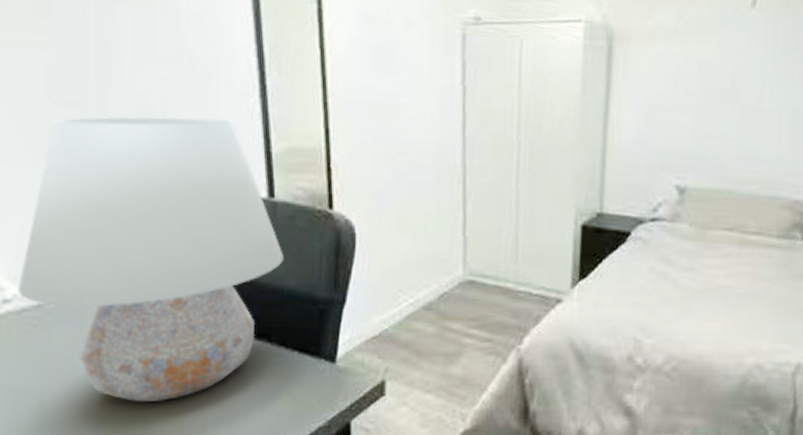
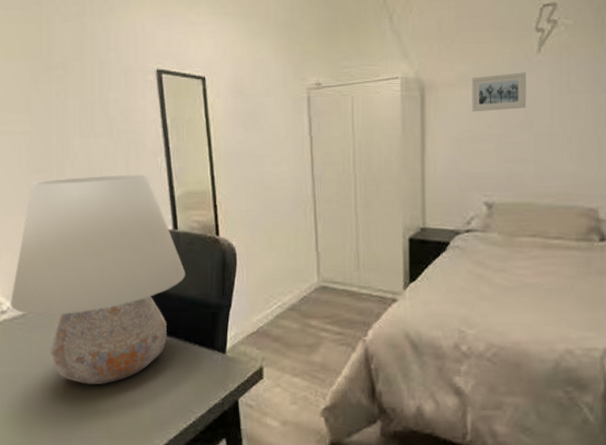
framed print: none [669,29,736,74] -> present [471,72,527,112]

